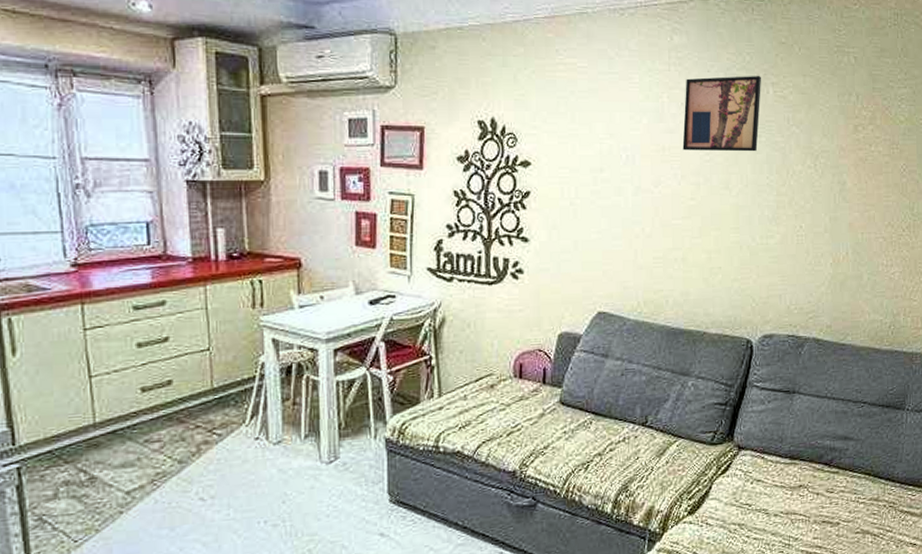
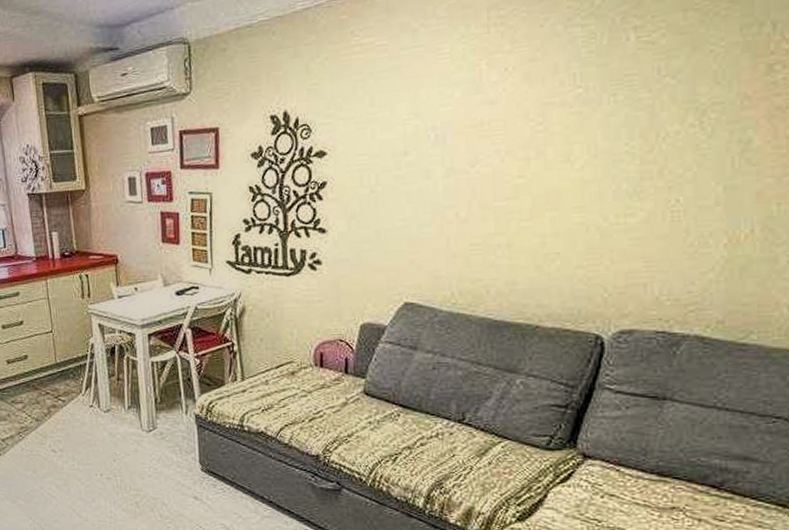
wall art: present [682,76,762,152] -> none [506,21,619,123]

